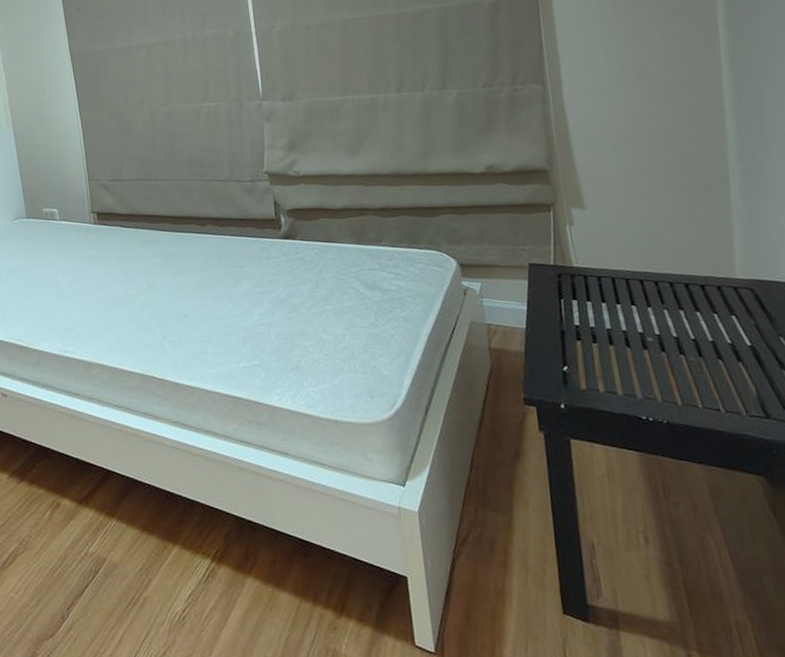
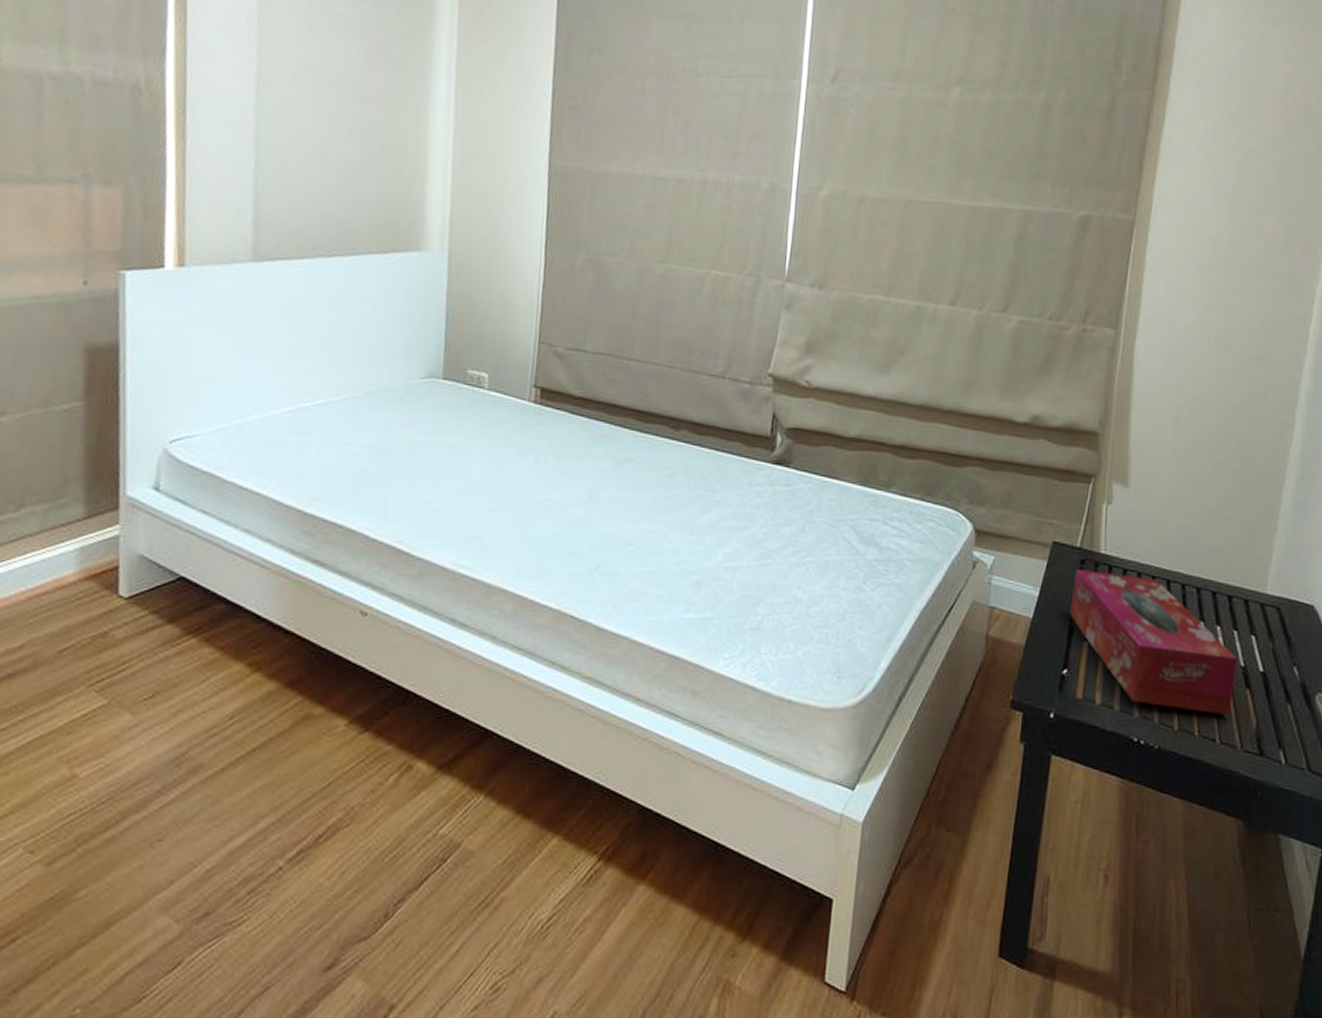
tissue box: none [554,280,728,388] -> present [1070,569,1238,716]

